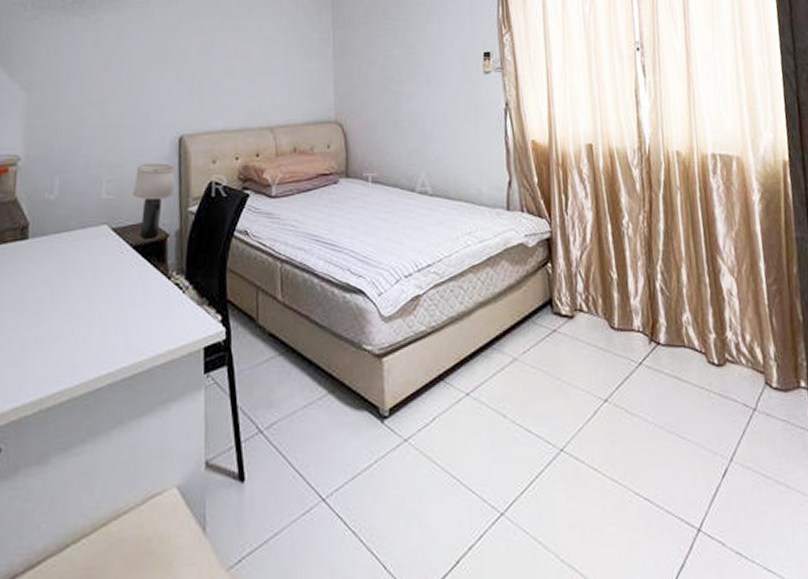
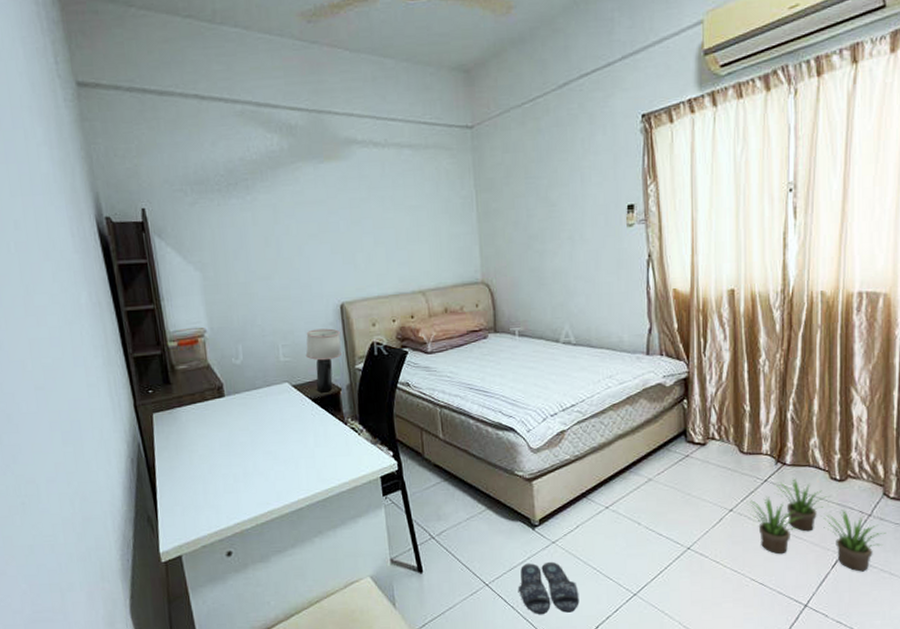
slippers: none [361,466,436,543] -> present [518,561,579,614]
plant: none [623,360,775,484] -> present [747,477,886,572]

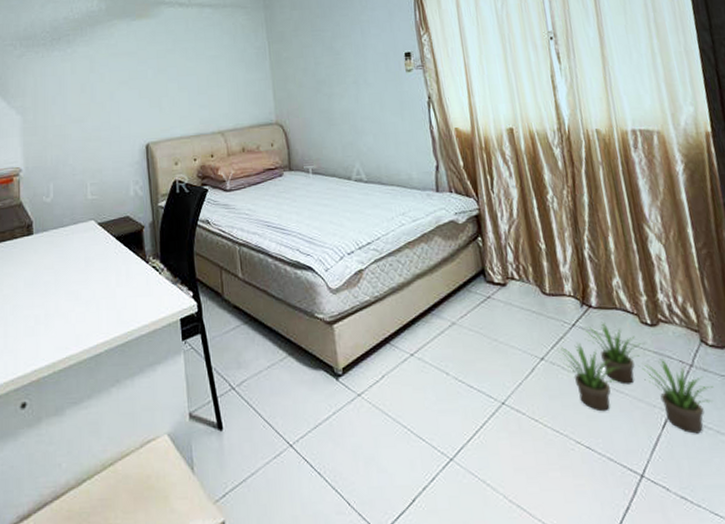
table lamp: present [305,328,341,393] -> none [111,167,145,231]
slippers: present [518,561,579,614] -> none [324,417,392,483]

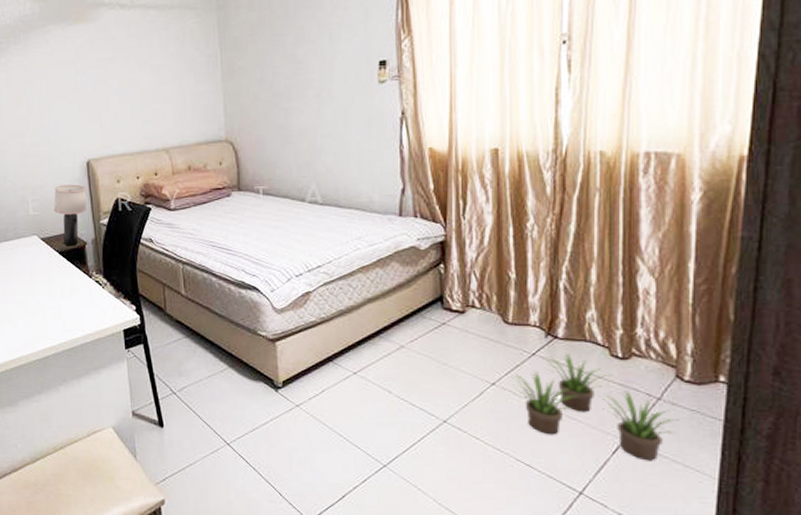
table lamp: none [111,167,145,231] -> present [53,184,87,246]

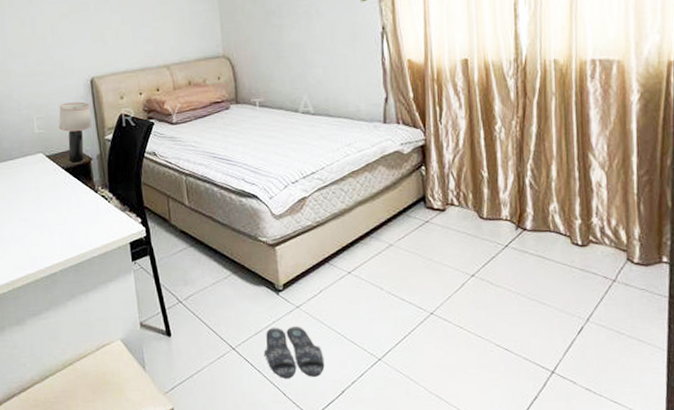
slippers: none [260,425,325,479] -> present [263,326,325,378]
plant: present [512,352,680,461] -> none [489,243,632,338]

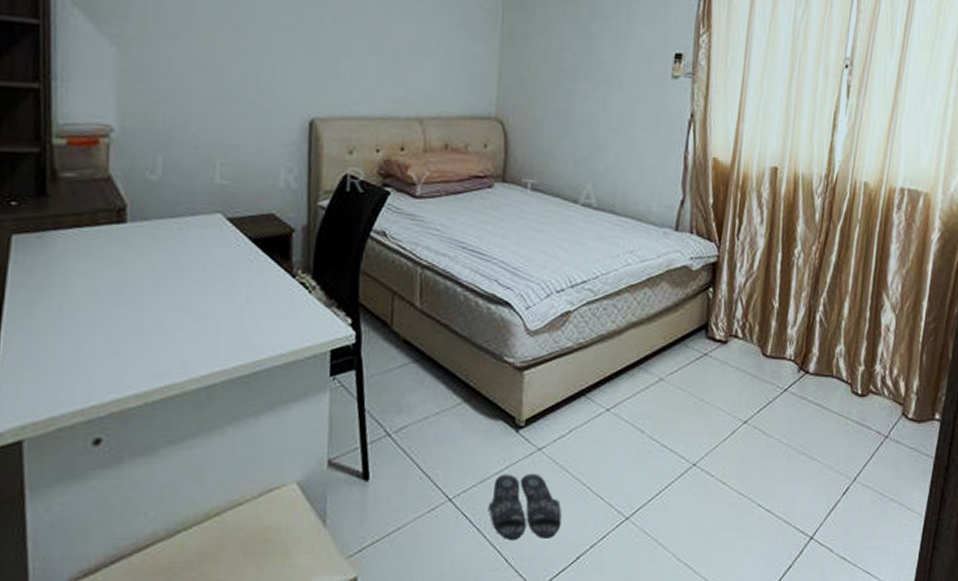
table lamp: present [58,101,92,163] -> none [251,147,304,233]

